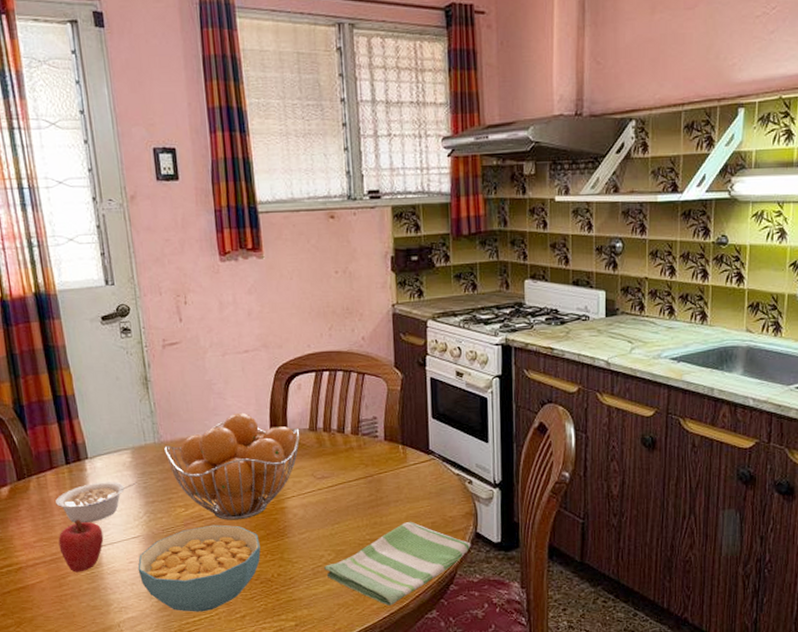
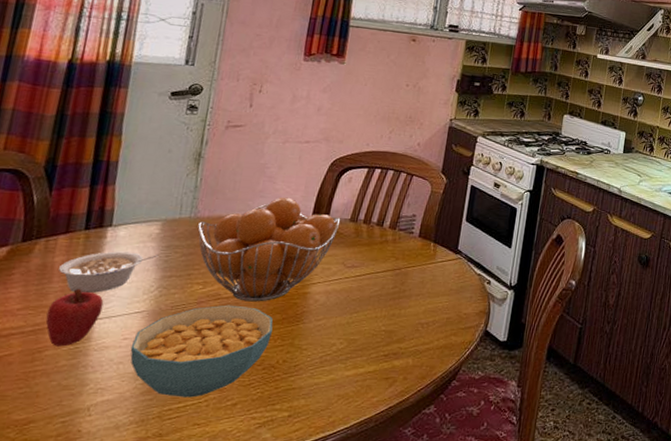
dish towel: present [324,521,471,606] -> none [333,315,479,399]

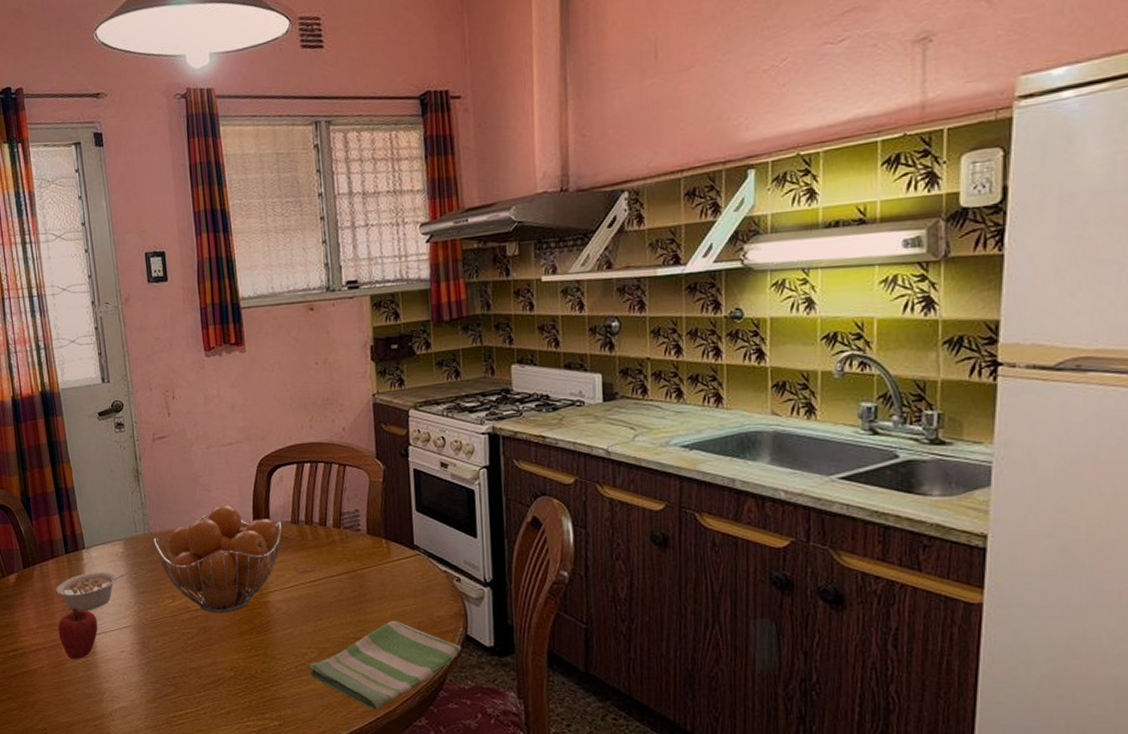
cereal bowl: present [130,305,273,398] -> none [128,617,245,706]
dish towel: none [333,315,479,399] -> present [308,620,461,710]

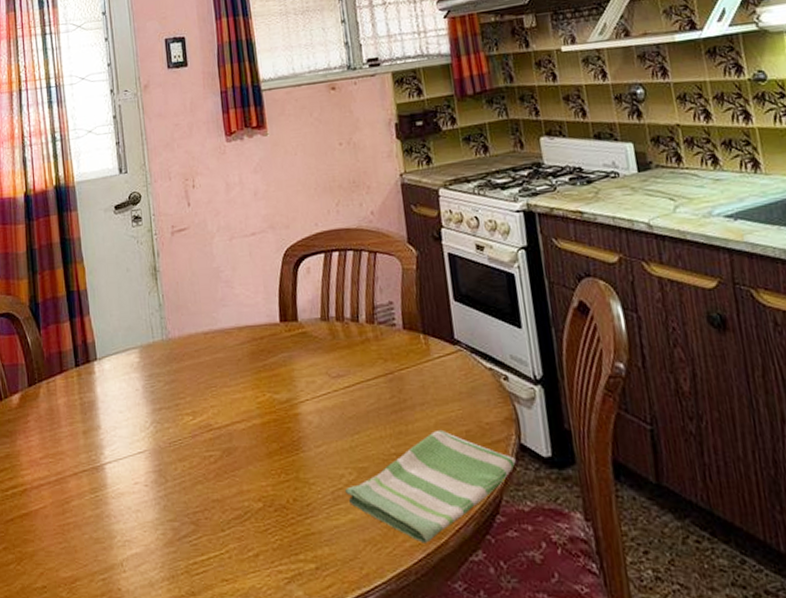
legume: present [56,571,129,612] -> none [64,386,144,436]
apple: present [58,607,98,660] -> none [64,430,110,496]
fruit basket: present [153,504,283,613] -> none [172,302,312,431]

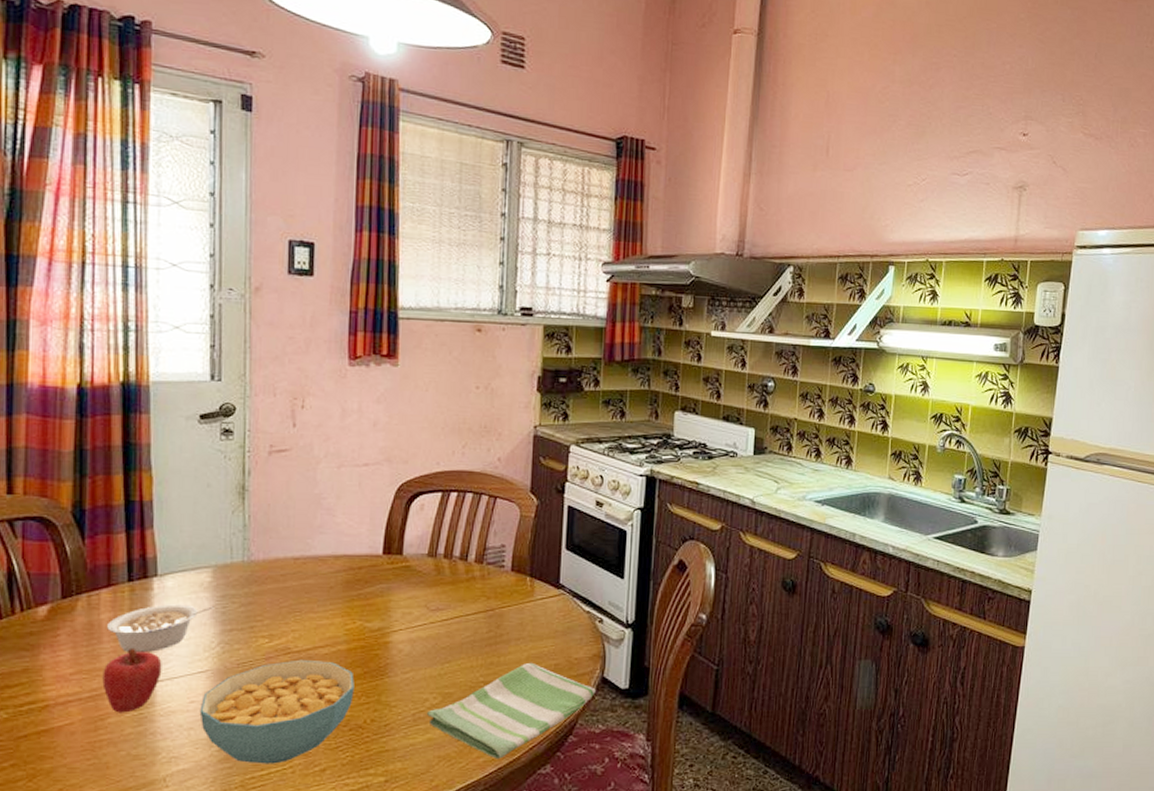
legume: none [64,386,144,436] -> present [107,604,214,653]
apple: none [64,430,110,496] -> present [102,647,162,713]
cereal bowl: none [143,436,274,549] -> present [199,659,354,764]

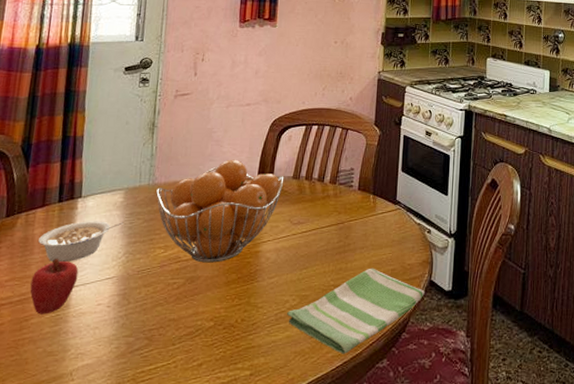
cereal bowl: present [199,659,354,764] -> none [104,267,230,360]
fruit basket: none [254,532,417,655] -> present [156,159,284,263]

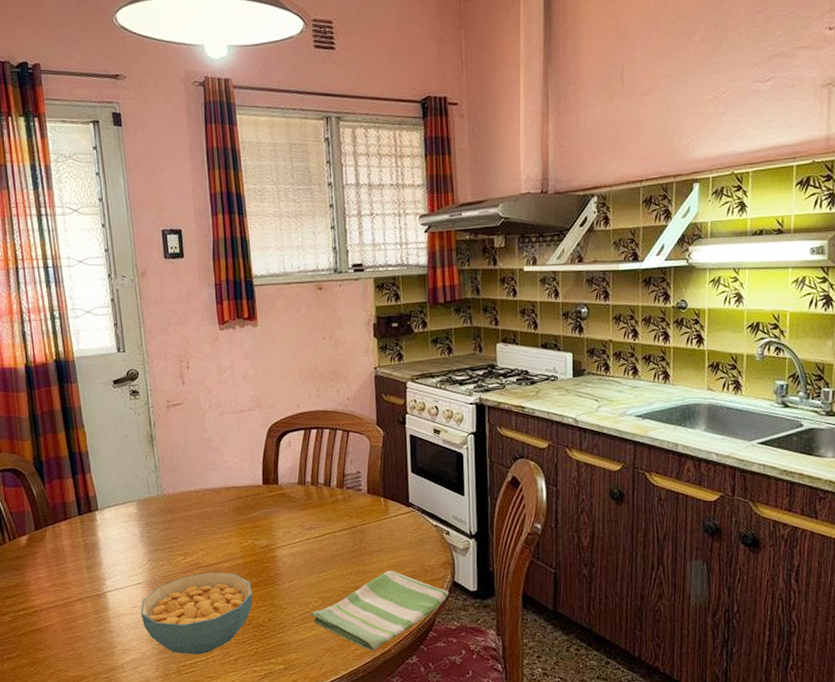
apple: present [30,258,79,315] -> none [70,566,111,616]
legume: present [38,221,123,263] -> none [68,531,142,570]
cereal bowl: none [104,267,230,360] -> present [140,572,253,655]
fruit basket: present [156,159,284,263] -> none [166,467,290,568]

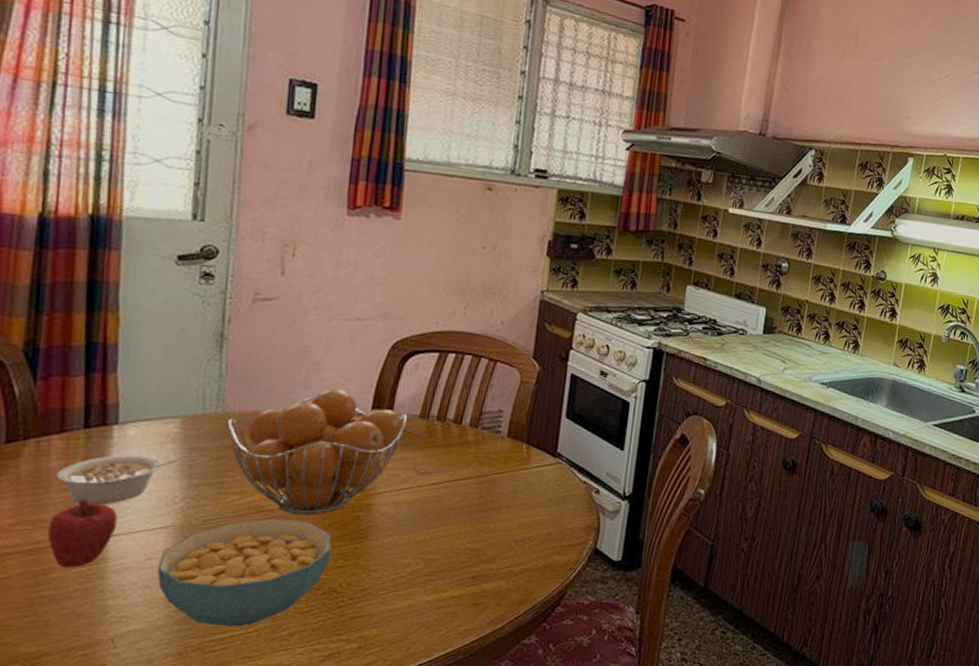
legume: none [68,531,142,570] -> present [57,454,181,506]
apple: none [70,566,111,616] -> present [47,499,118,568]
fruit basket: none [166,467,290,568] -> present [227,388,408,515]
dish towel: present [311,570,449,651] -> none [408,530,587,628]

